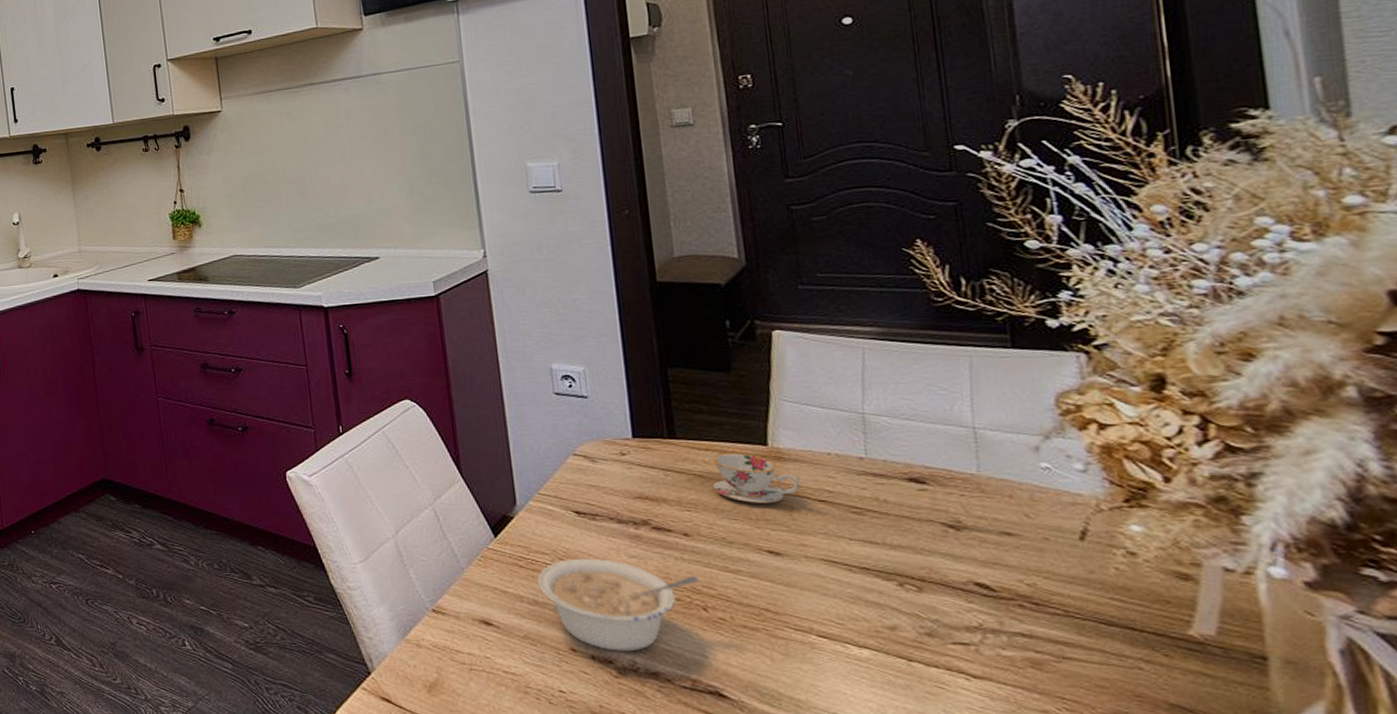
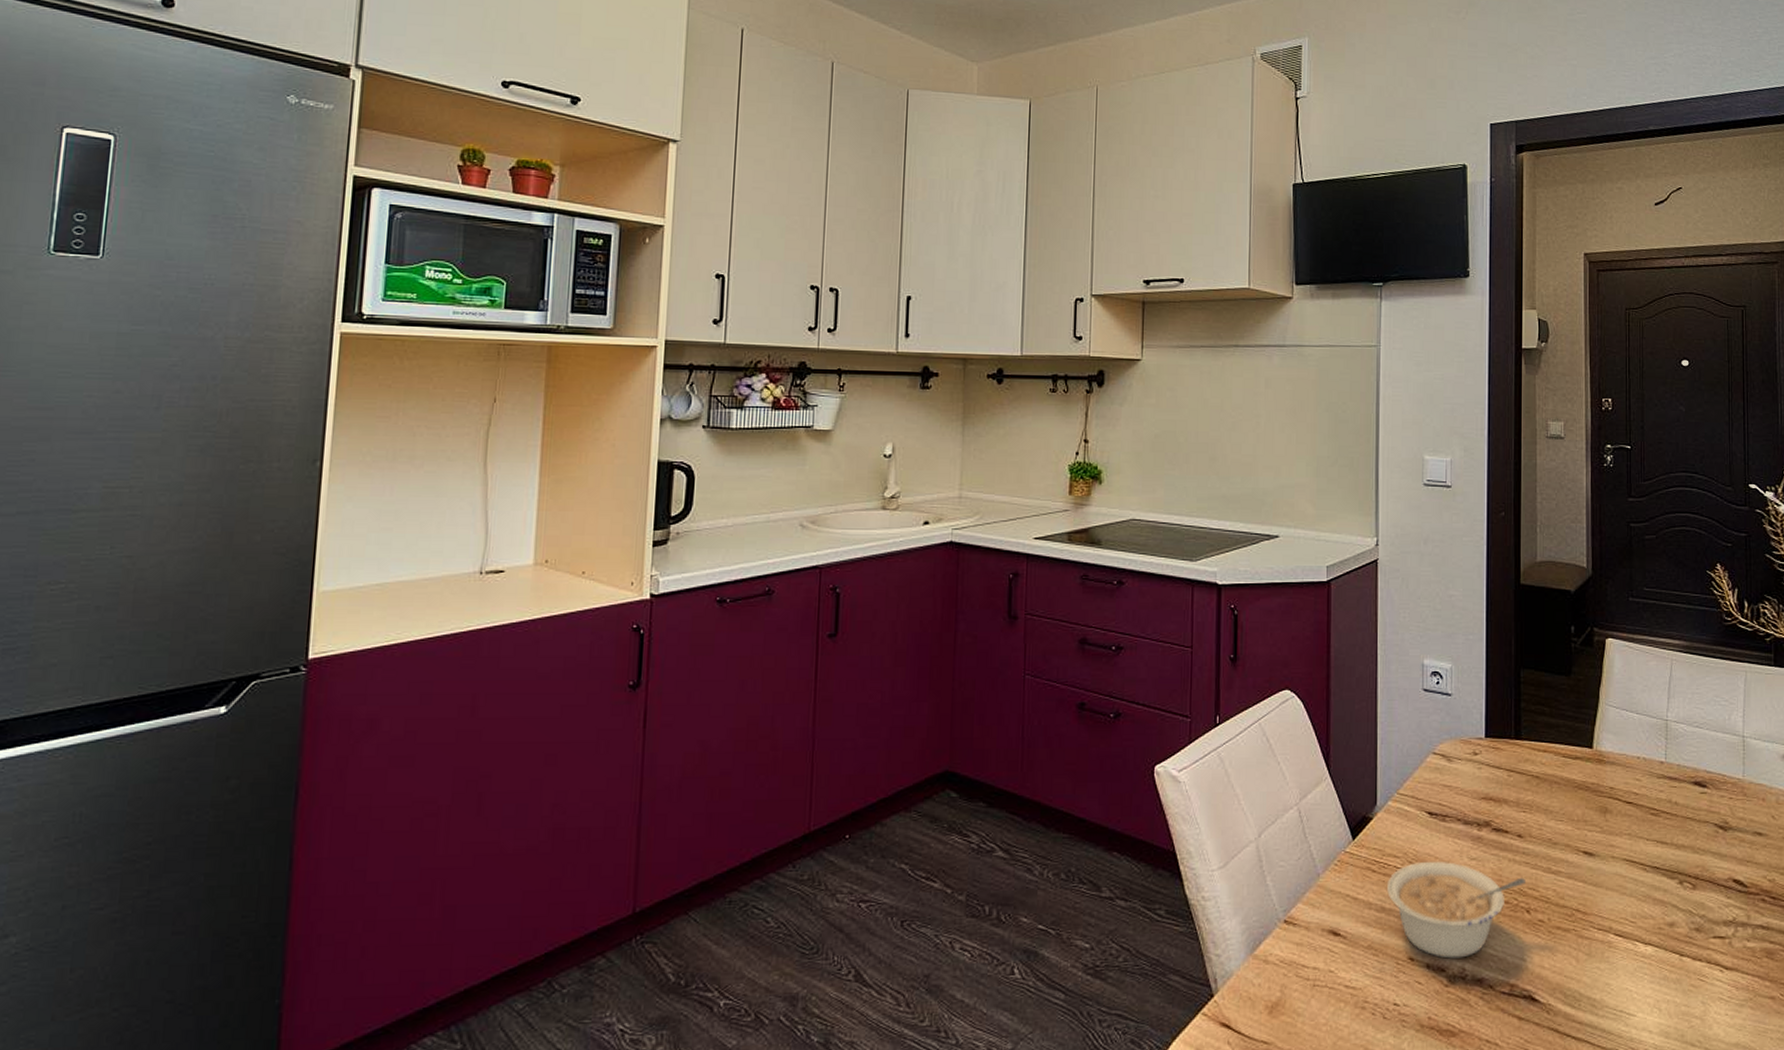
teacup: present [712,453,800,503] -> none [1547,755,1615,804]

